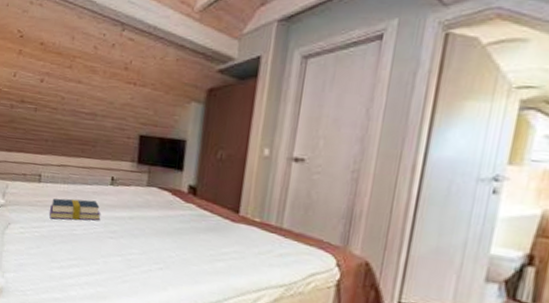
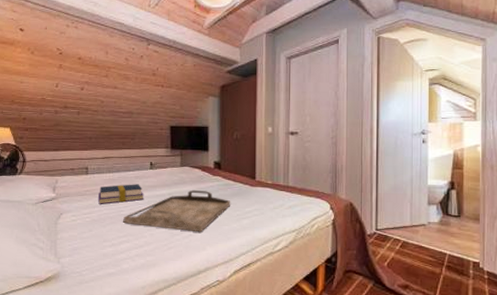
serving tray: none [75,216,205,269] -> present [123,189,231,232]

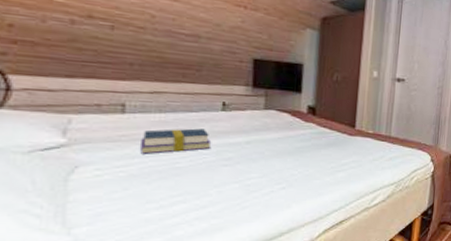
serving tray: present [123,189,231,232] -> none [178,137,325,188]

